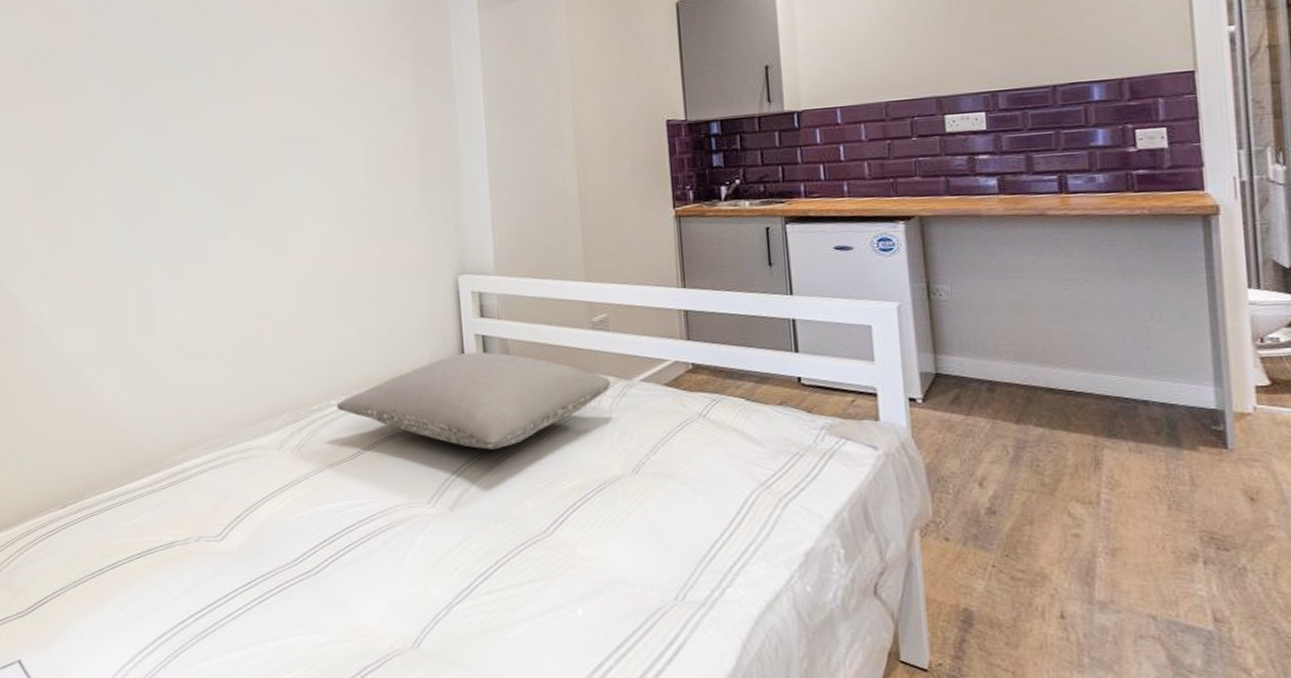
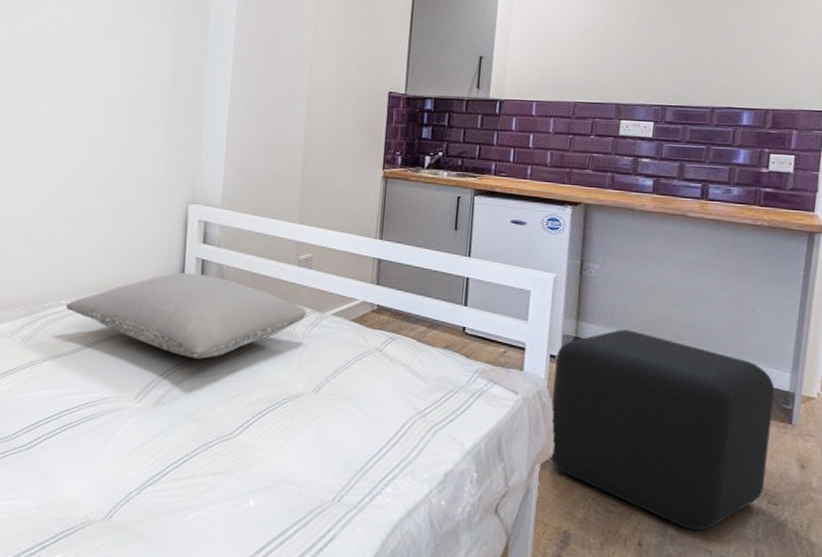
cube: none [916,357,1207,592] -> present [549,329,775,531]

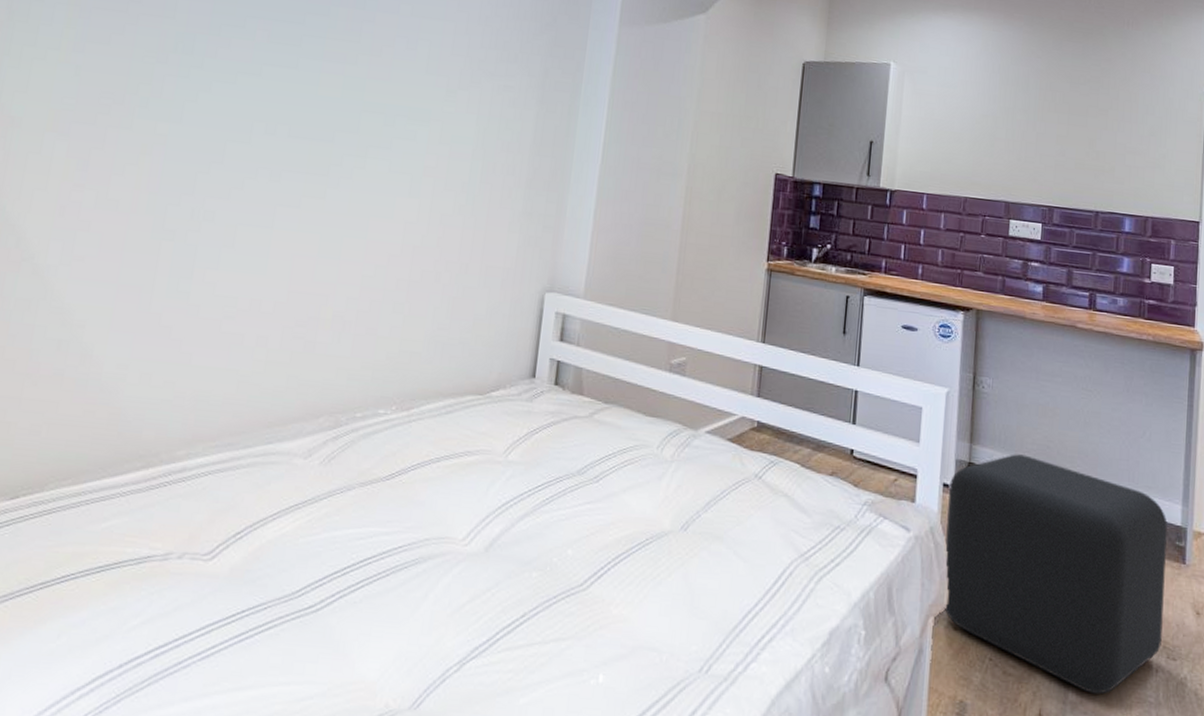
pillow: present [66,273,306,359] -> none [383,377,677,488]

